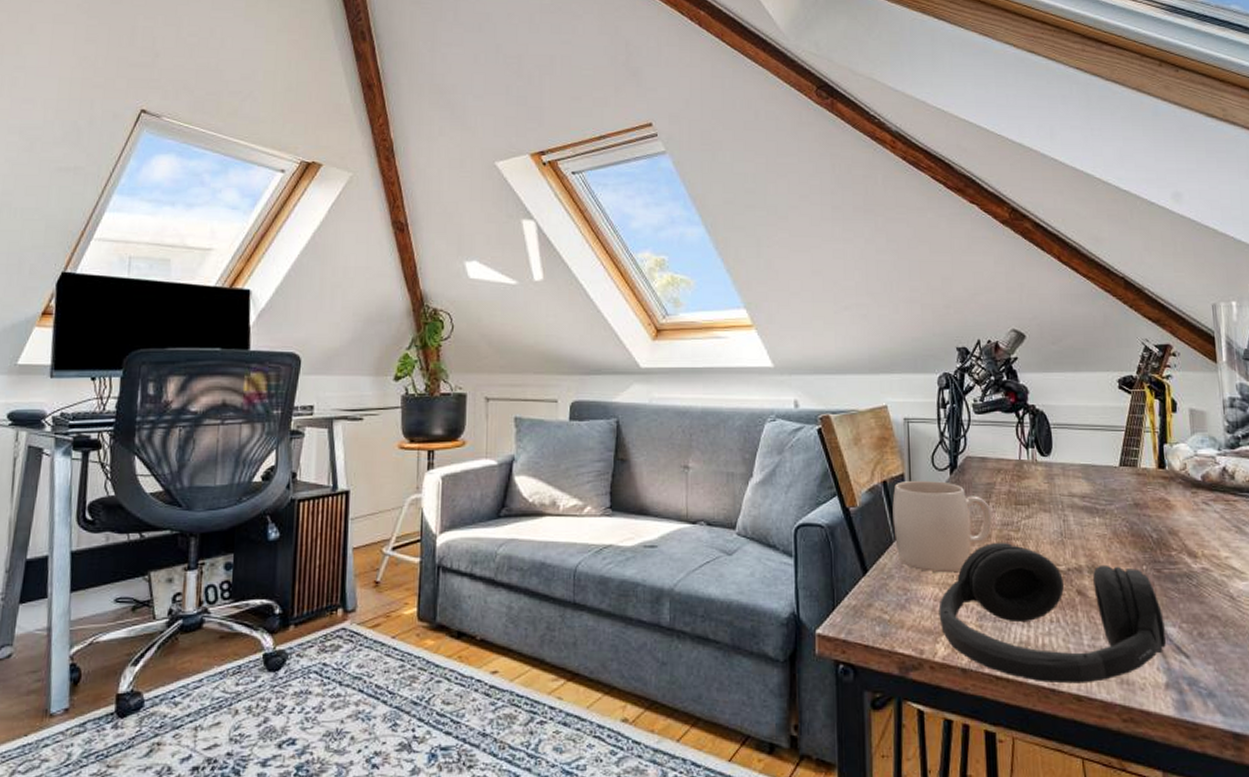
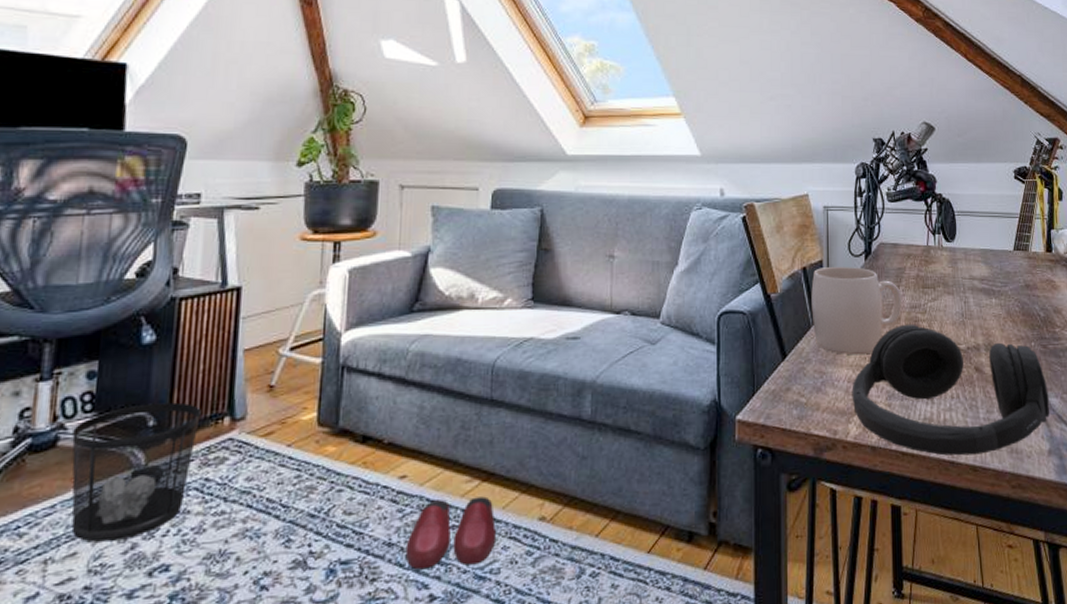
waste bin: none [214,593,318,714] -> present [71,402,201,542]
slippers: none [498,695,581,761] -> present [405,496,496,570]

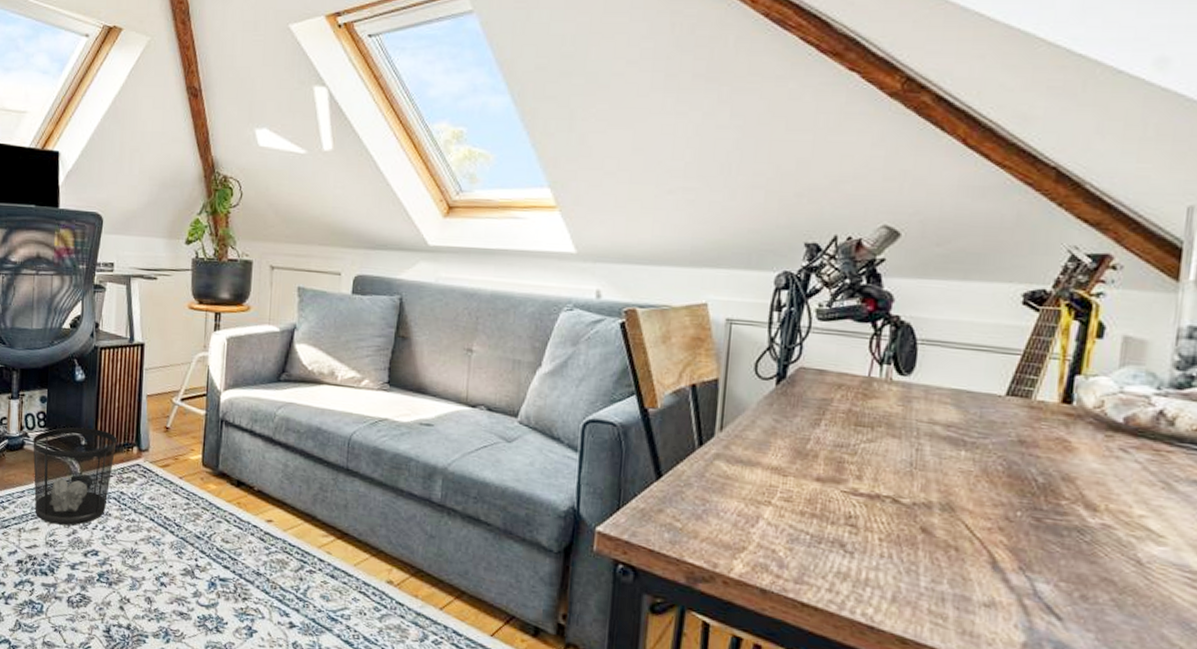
slippers: present [405,496,496,570] -> none [270,545,348,607]
mug: present [811,266,902,355] -> none [698,386,823,489]
headphones: present [852,324,1049,456] -> none [740,463,1035,628]

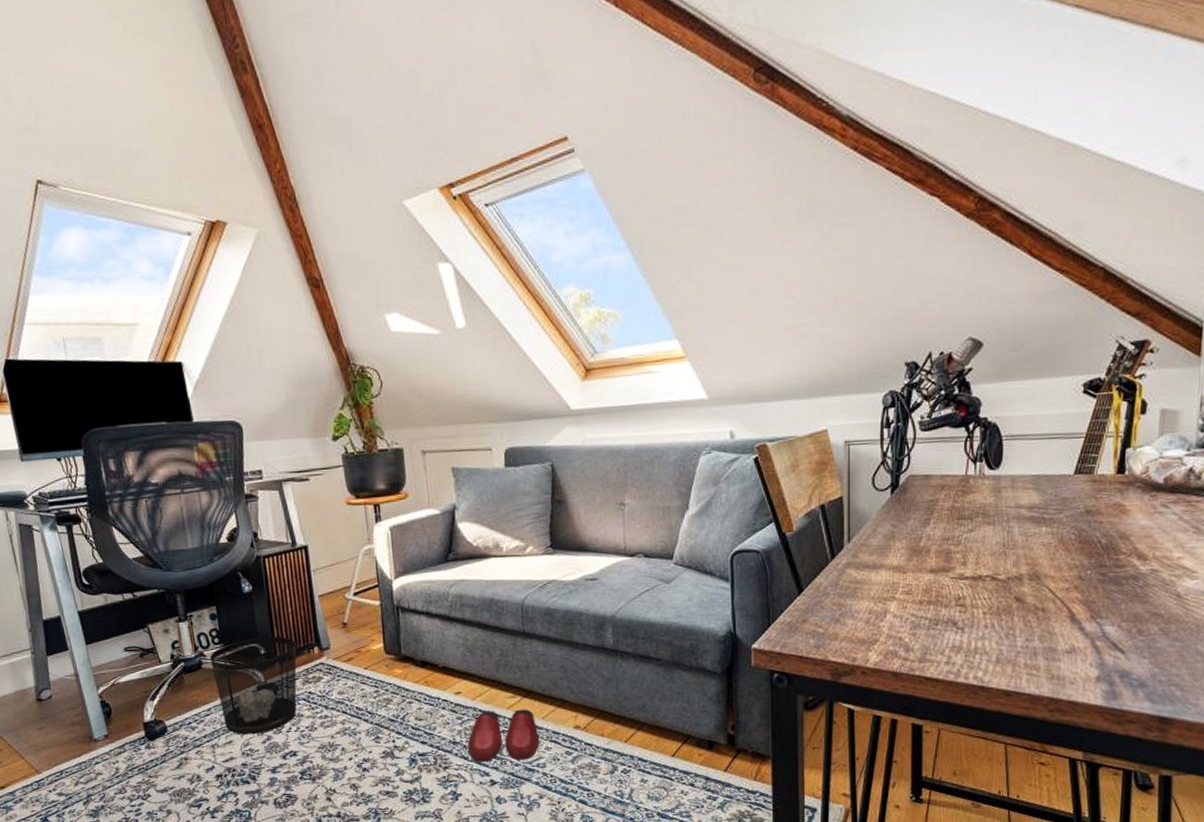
slippers: none [270,545,348,607] -> present [467,709,539,762]

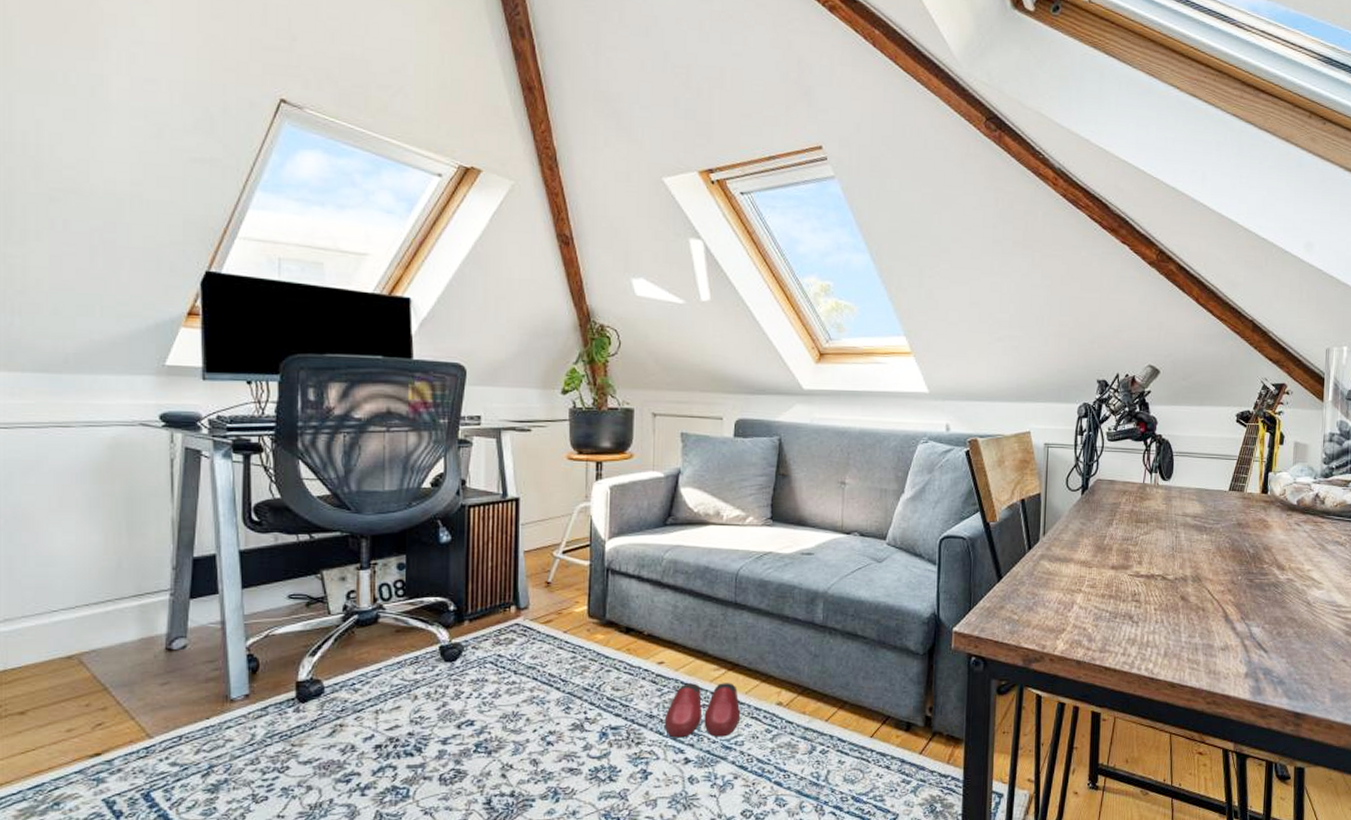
waste bin: present [210,636,297,735] -> none [390,592,492,699]

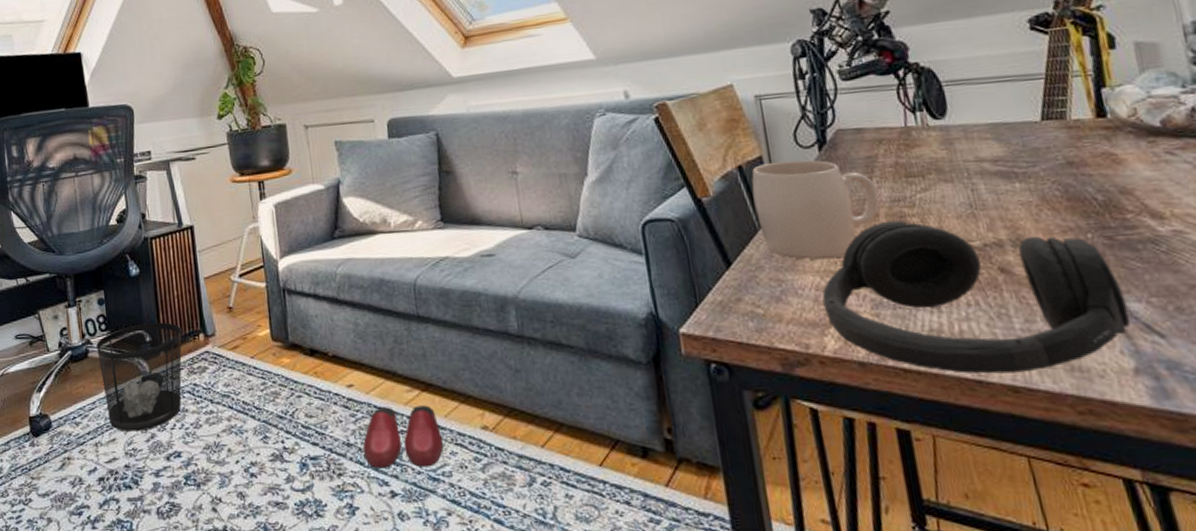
waste bin: none [390,592,492,699] -> present [96,322,182,432]
mug: none [1027,499,1115,580] -> present [751,160,879,260]
headphones: none [1061,554,1251,674] -> present [822,220,1130,375]

